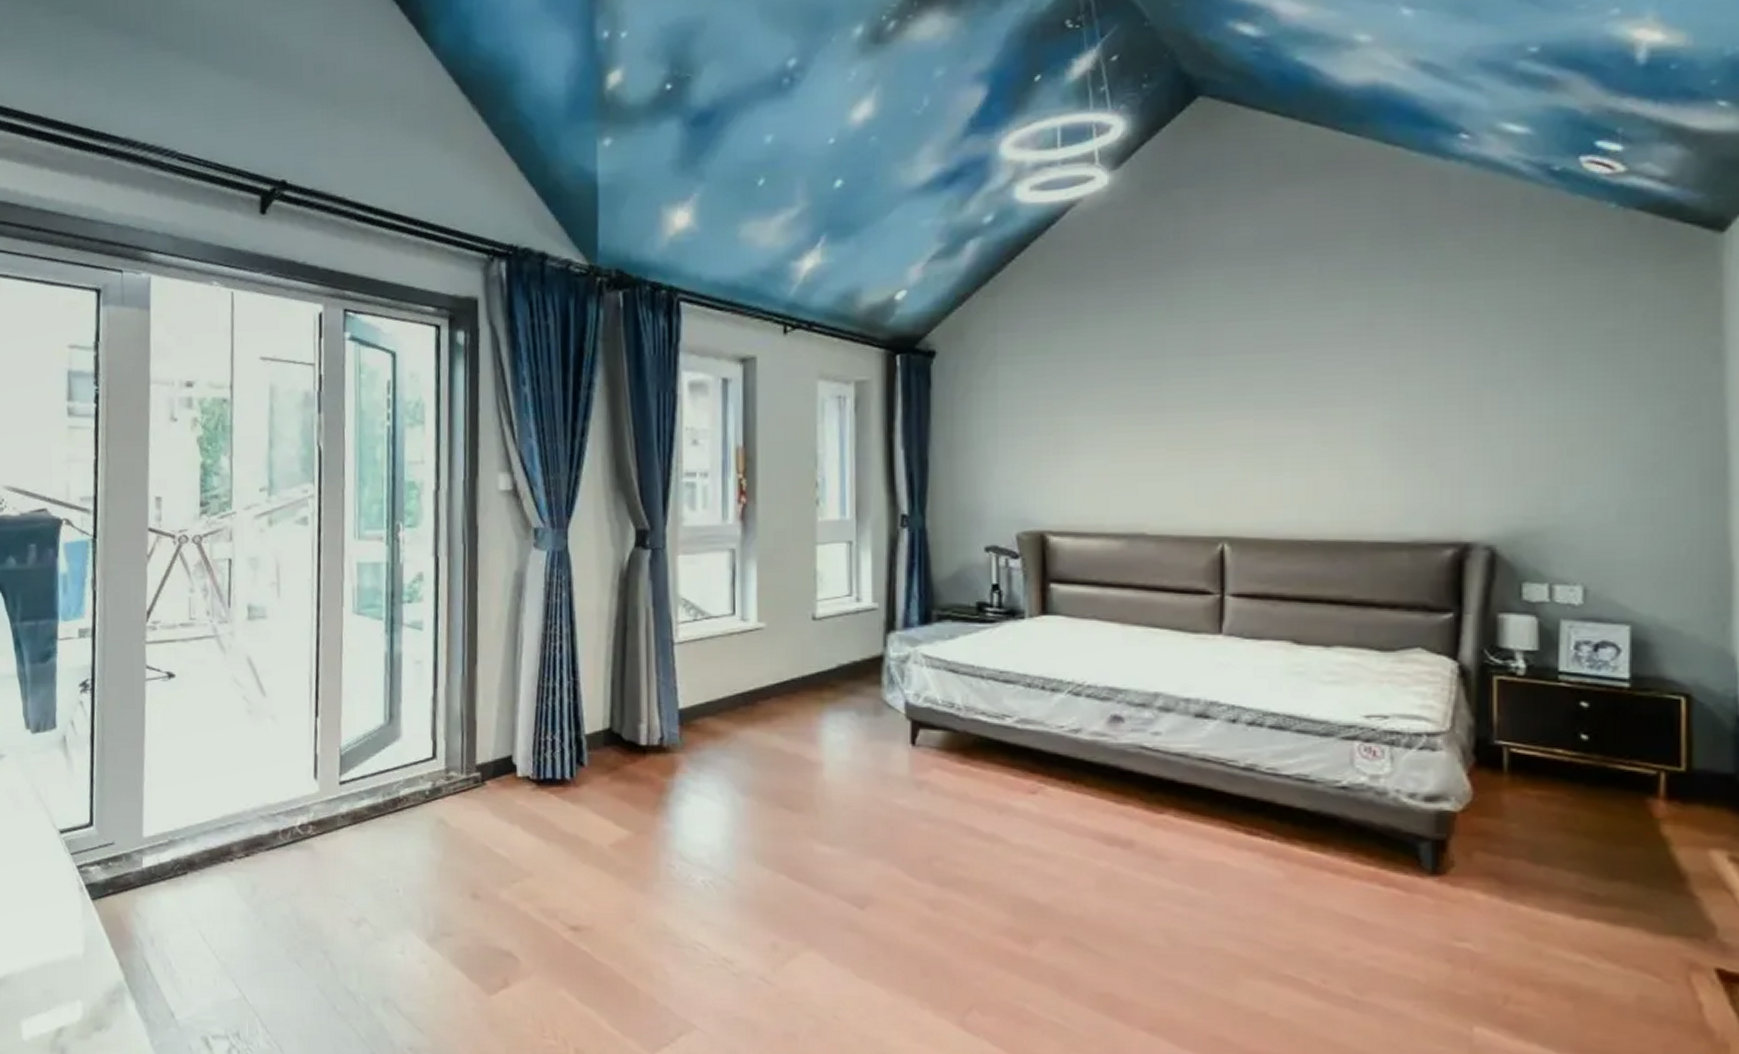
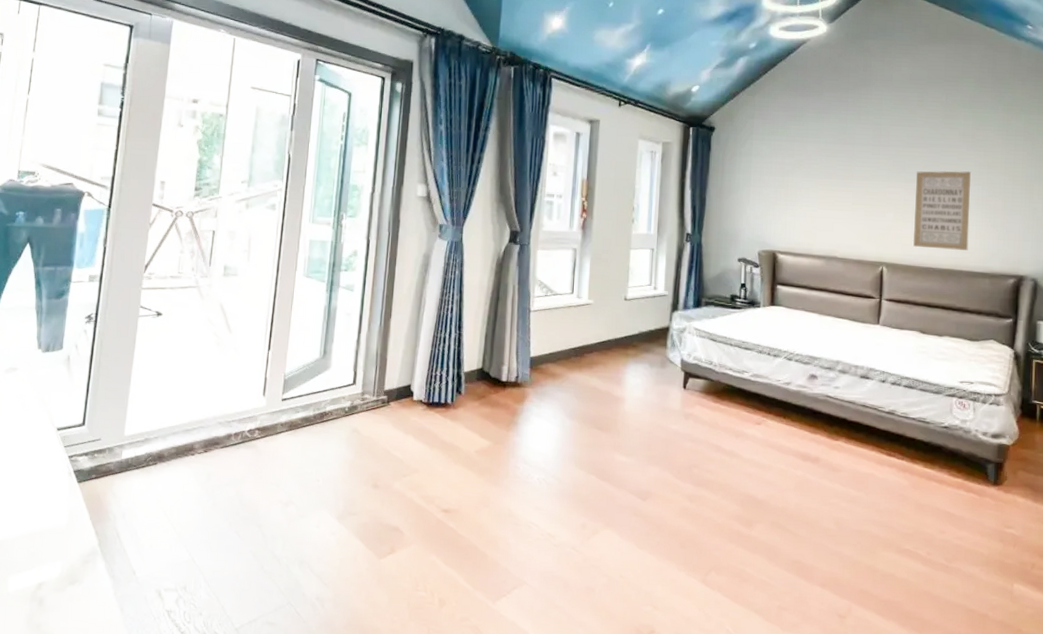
wall art: none [1272,381,1370,511] -> present [912,170,971,250]

